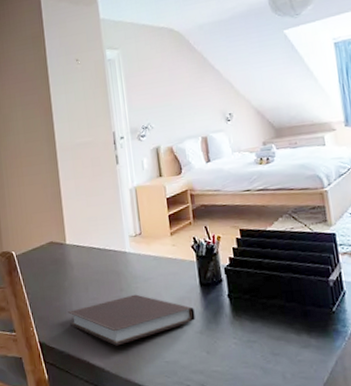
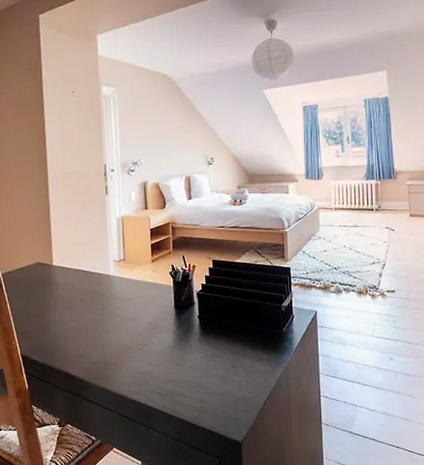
notebook: present [67,294,195,346] -> none [50,313,169,359]

